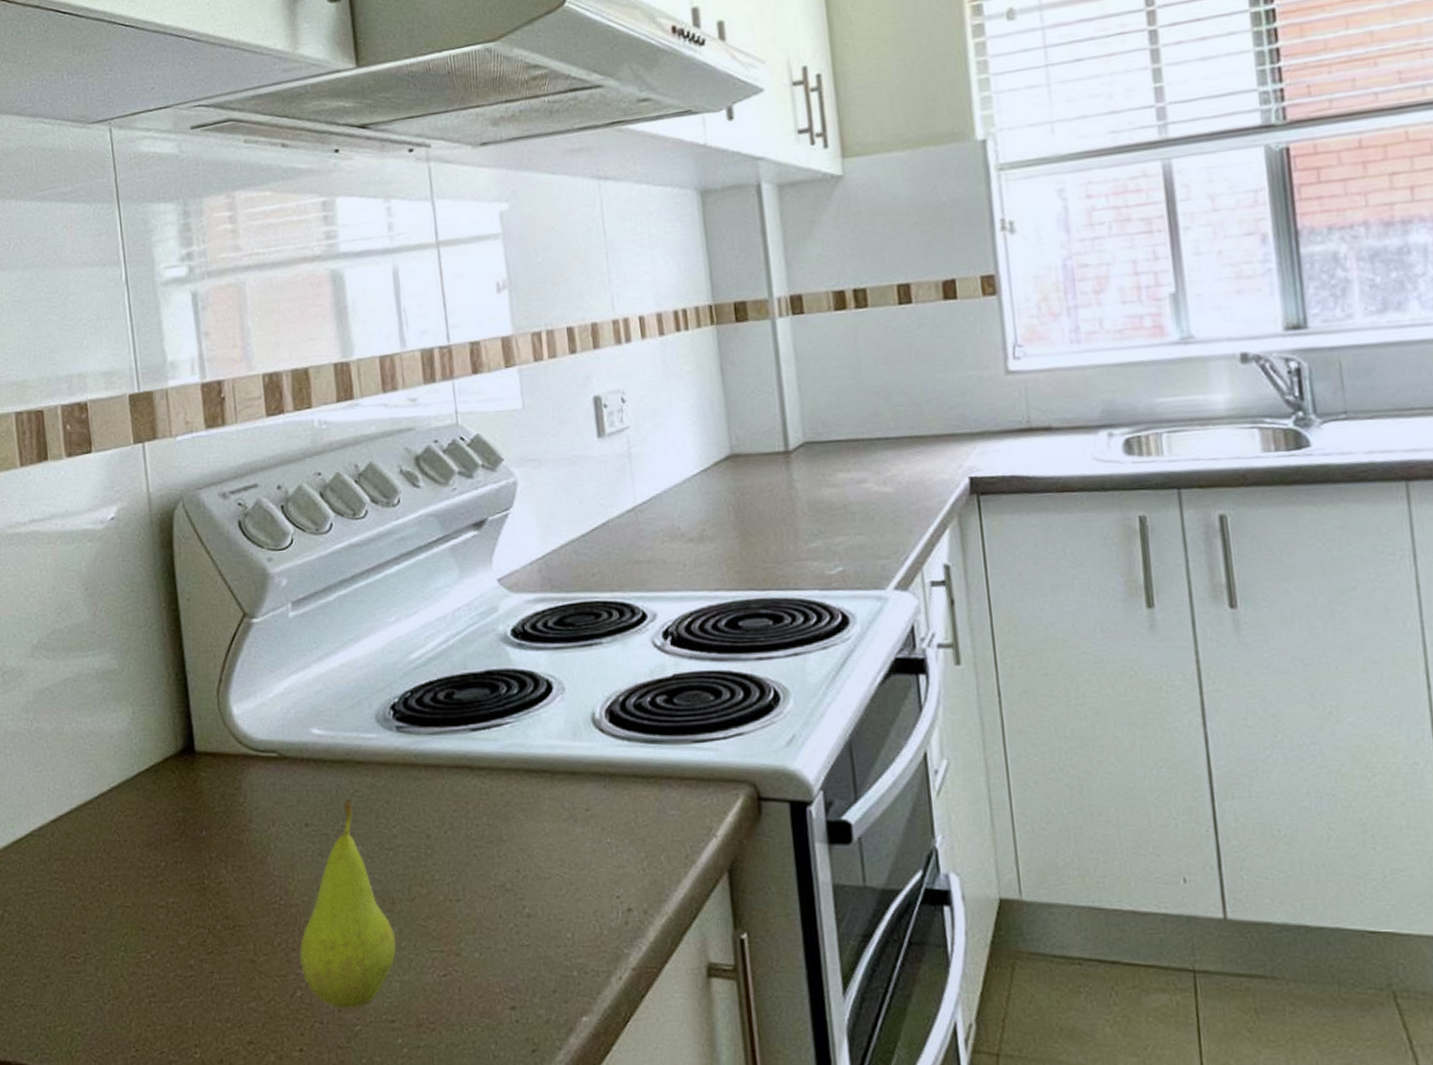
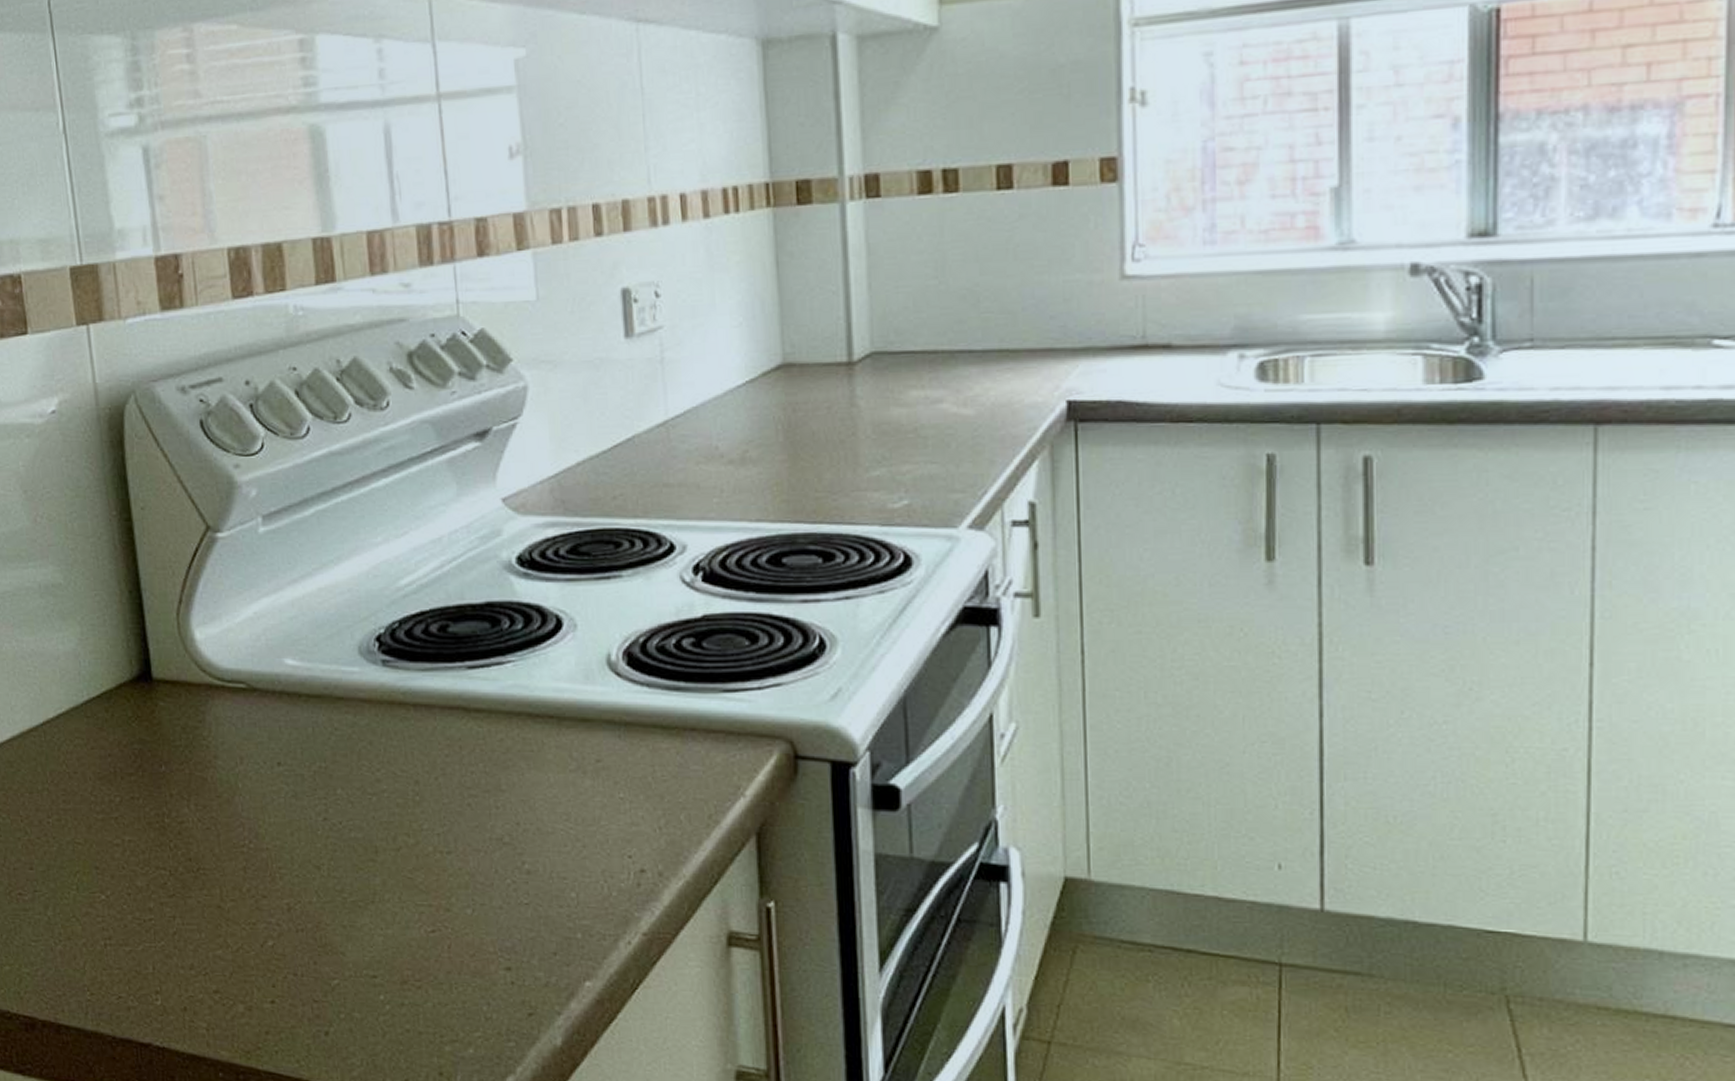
fruit: present [300,798,397,1010] -> none [271,737,380,963]

